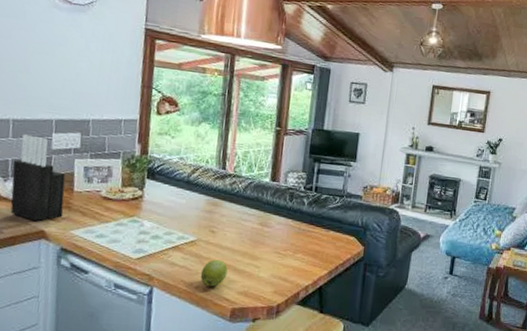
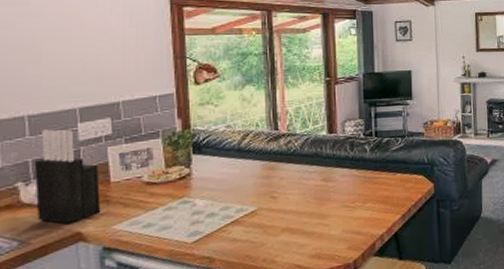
apple: present [200,259,228,287] -> none [266,226,295,257]

